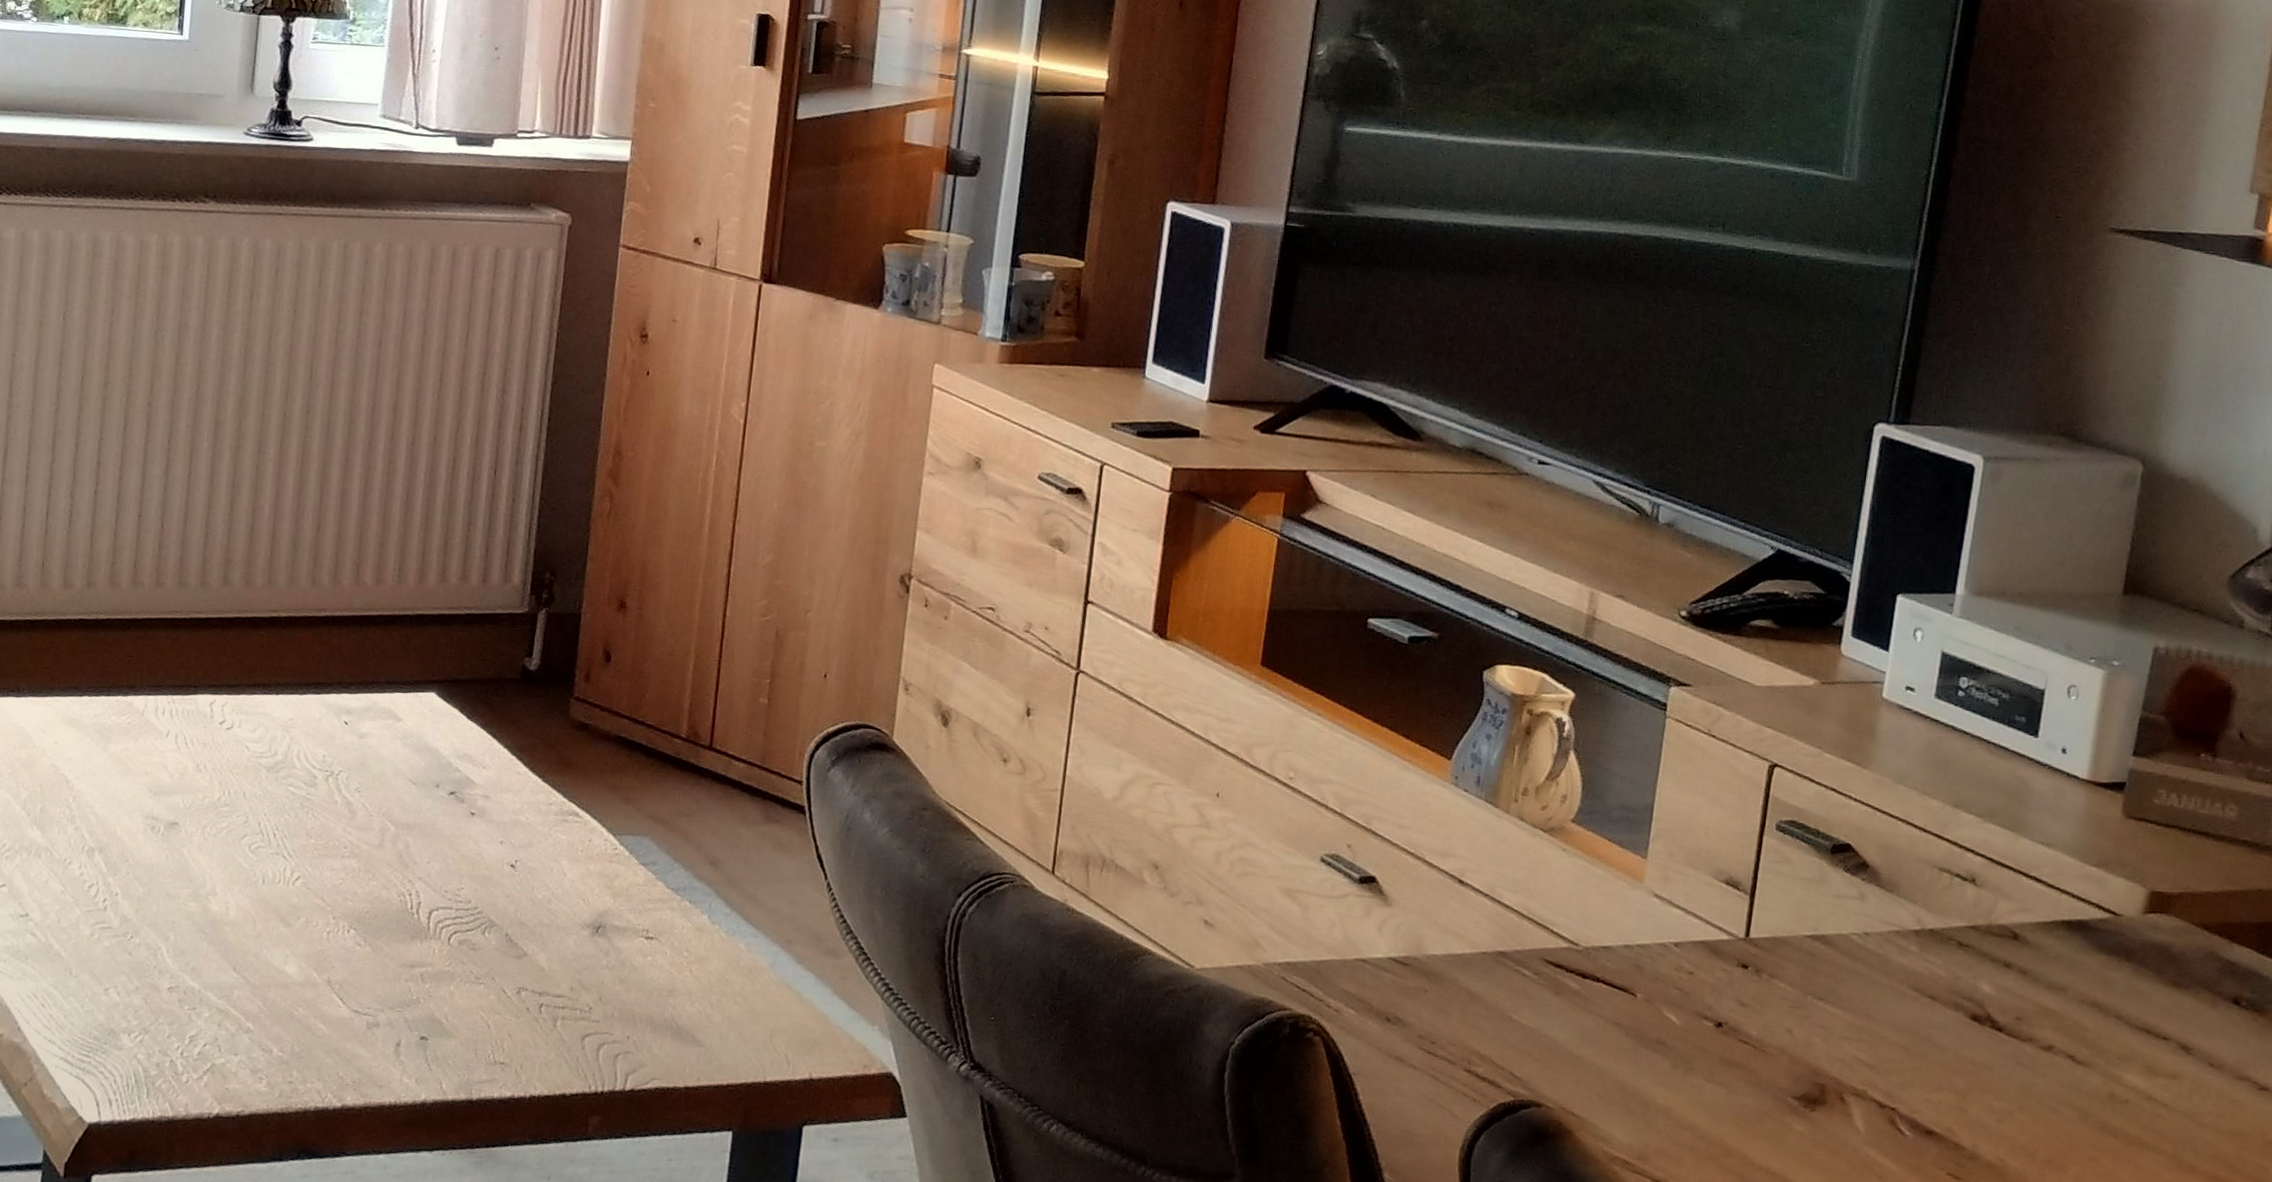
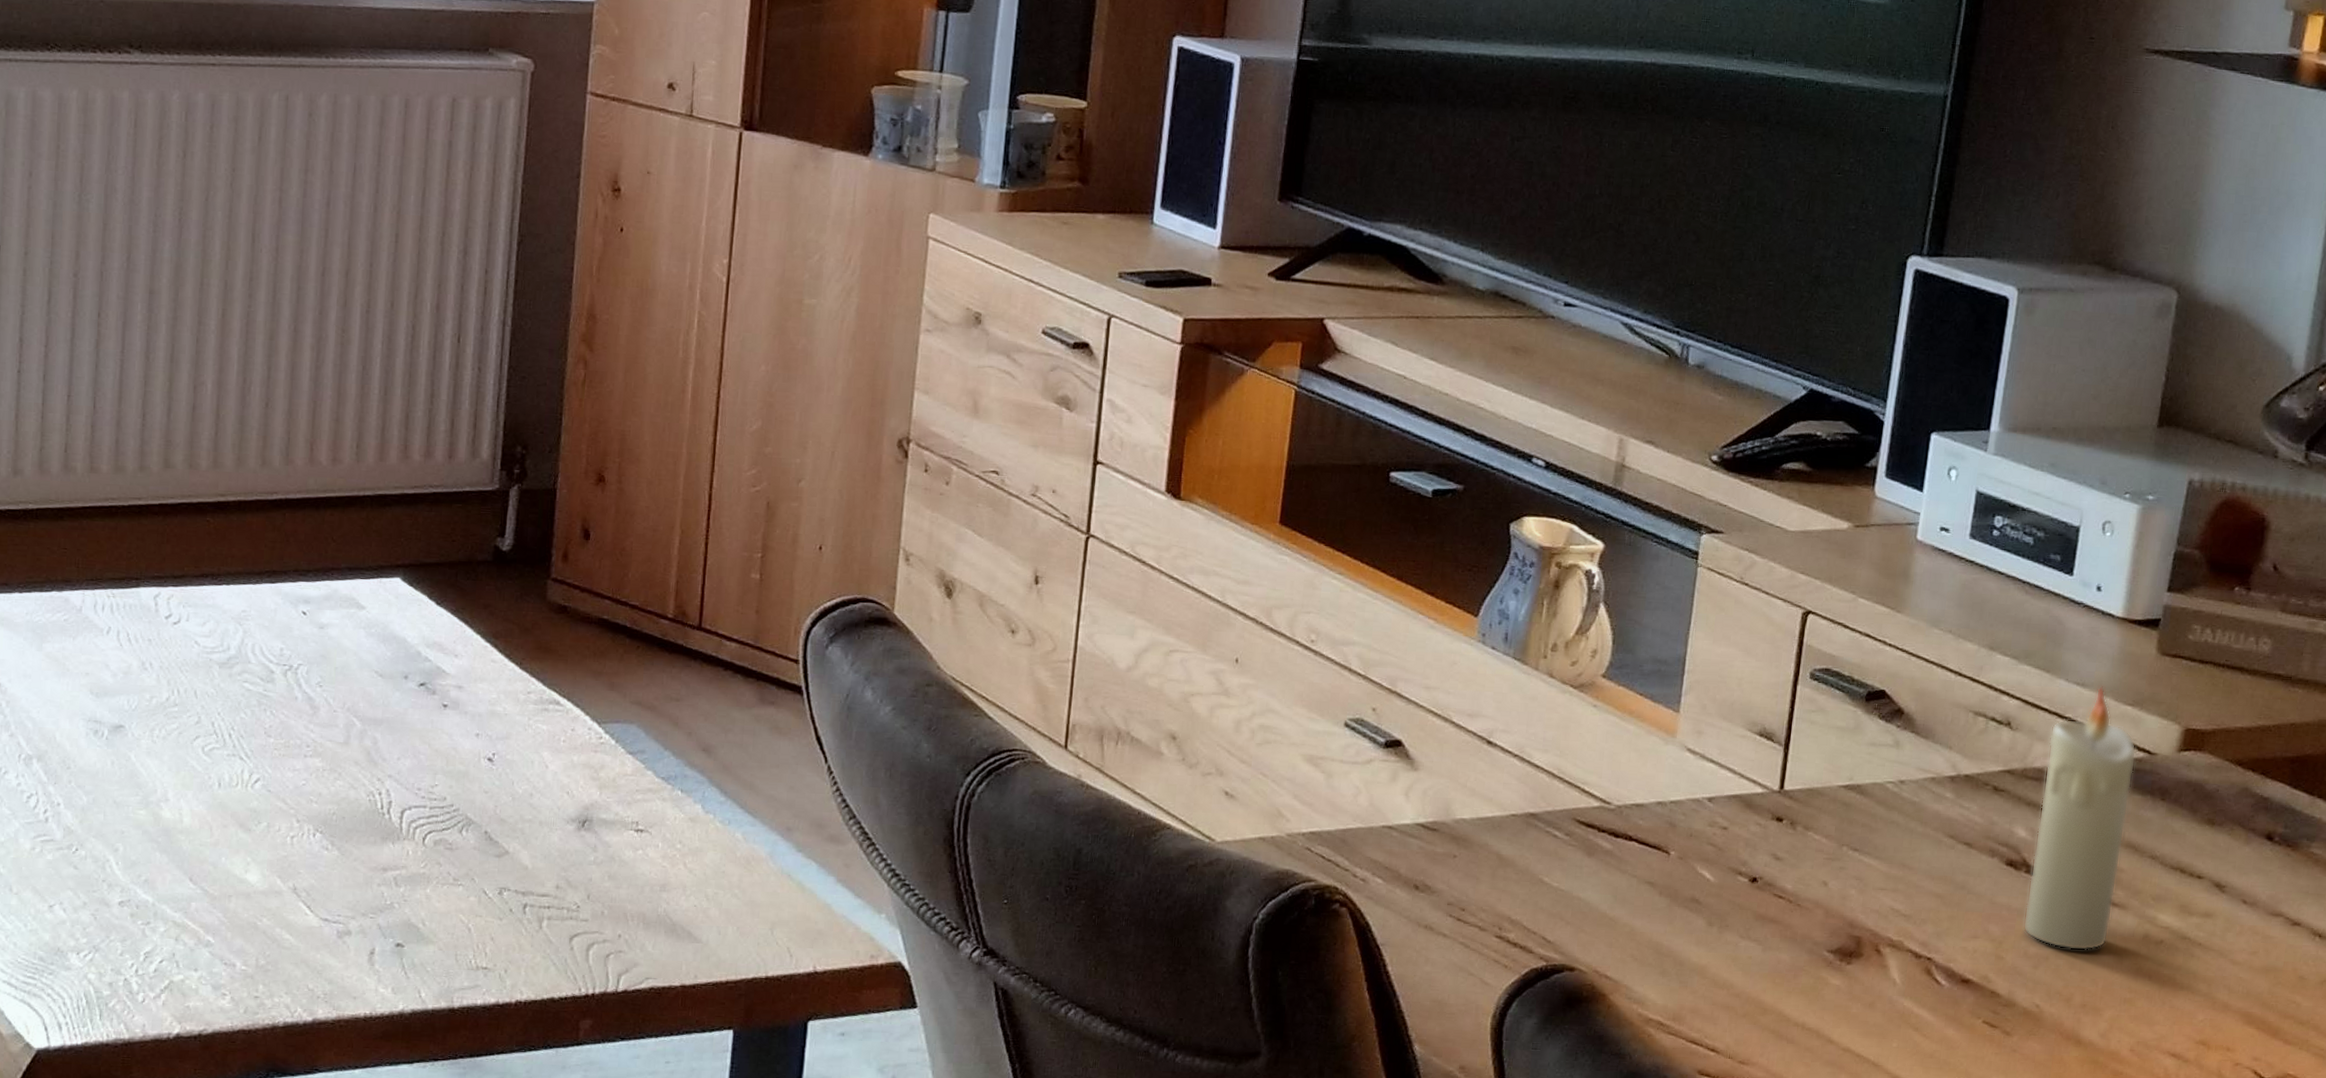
candle: none [1987,846,2102,1108] -> present [2023,685,2137,951]

